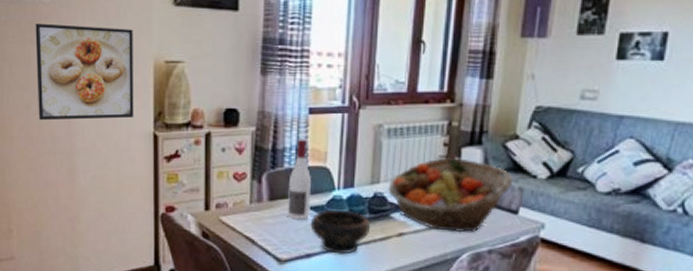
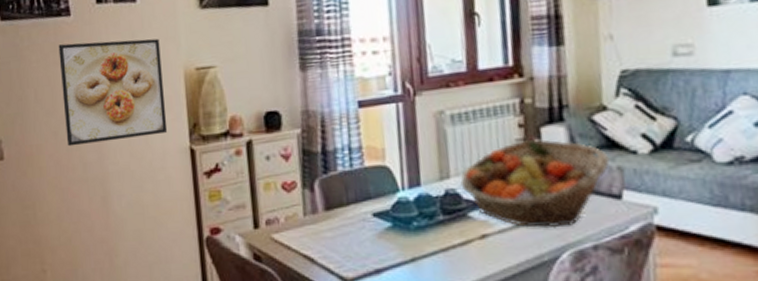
wine bottle: present [288,138,311,220] -> none [344,136,374,230]
bowl: present [310,210,371,254] -> none [375,214,448,267]

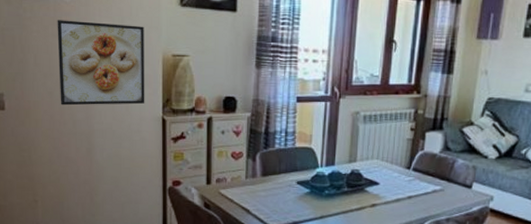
fruit basket: present [460,139,610,228] -> none [363,140,469,204]

